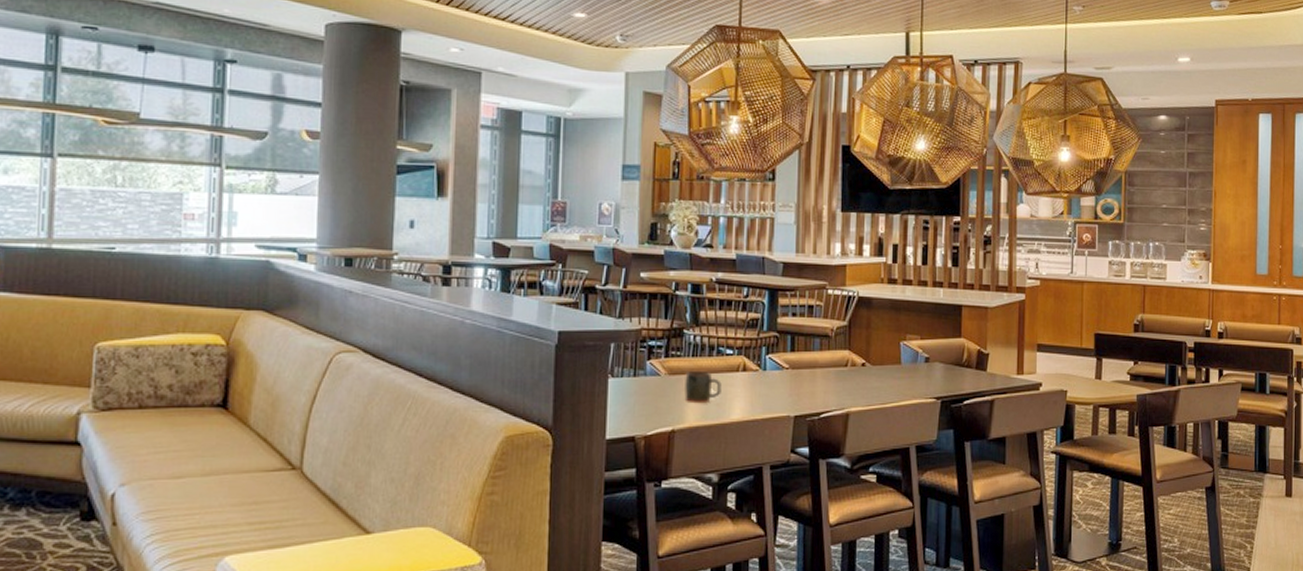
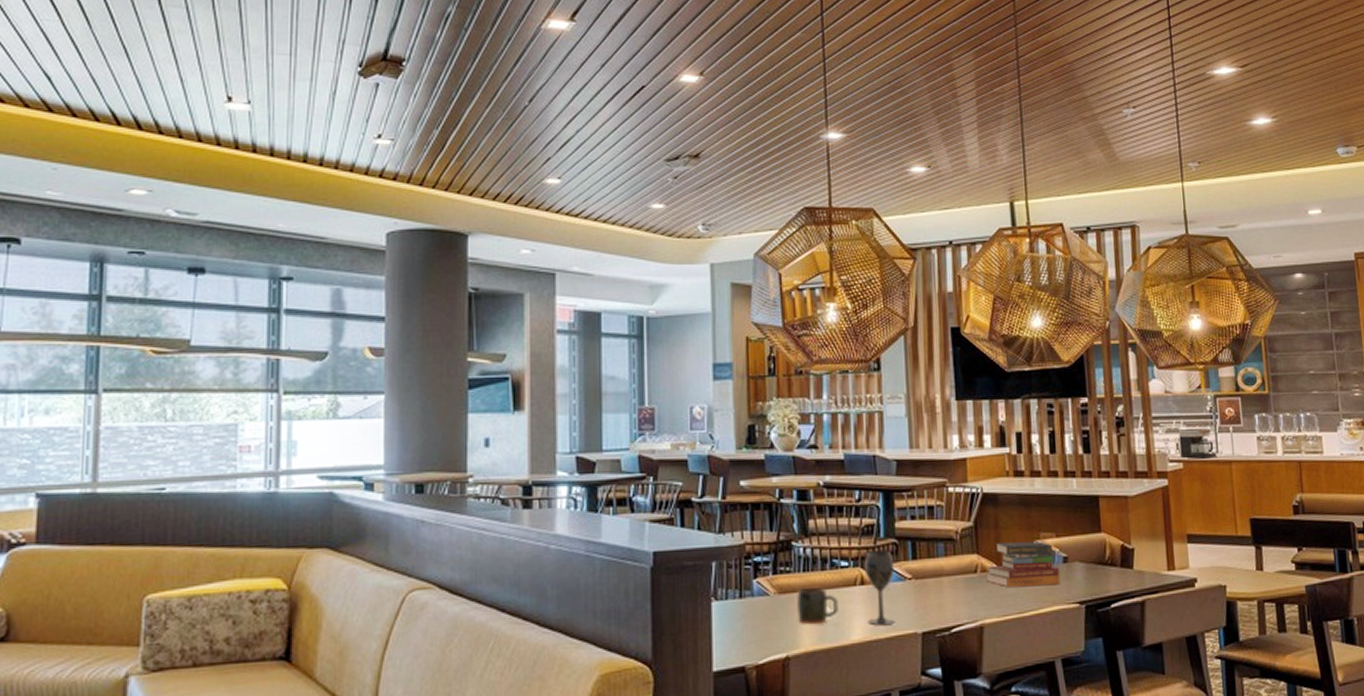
wine glass: none [747,342,774,408] -> present [864,550,896,626]
books: none [855,342,921,382] -> present [986,541,1060,588]
coffee maker: none [1038,250,1072,278] -> present [1178,429,1217,459]

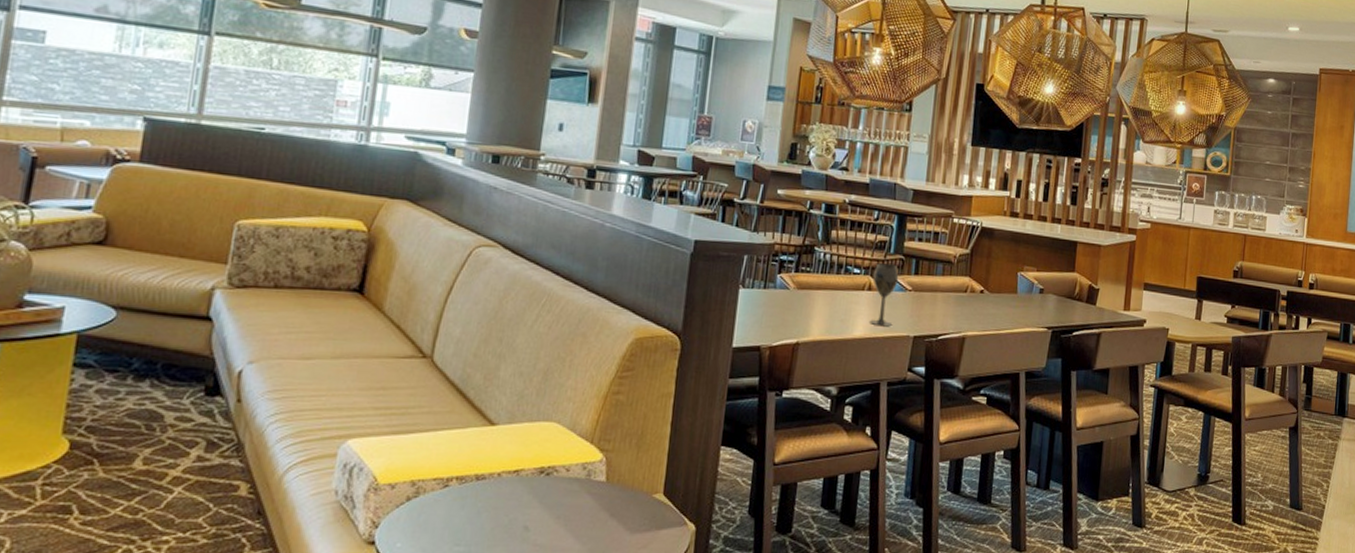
mug: present [796,587,839,624] -> none [810,286,847,318]
books: present [986,541,1060,588] -> none [974,270,1035,311]
coffee maker: present [1178,429,1217,459] -> none [1149,196,1180,223]

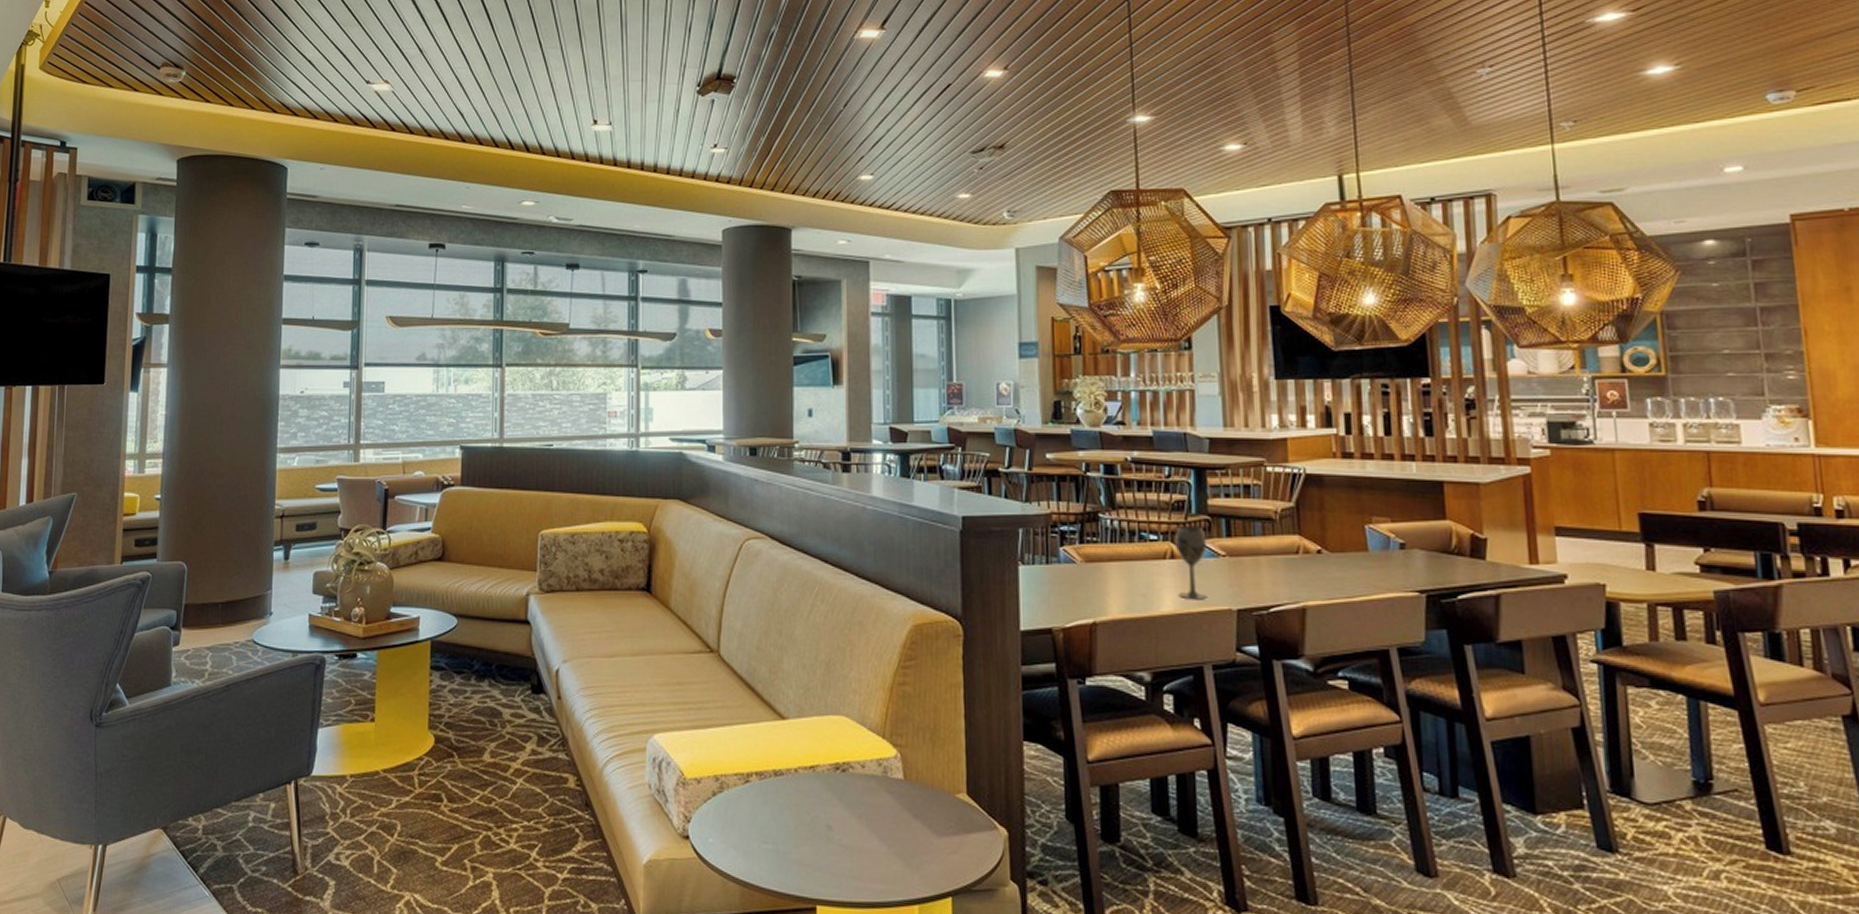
coffee maker: none [1149,196,1180,223] -> present [1545,413,1595,446]

